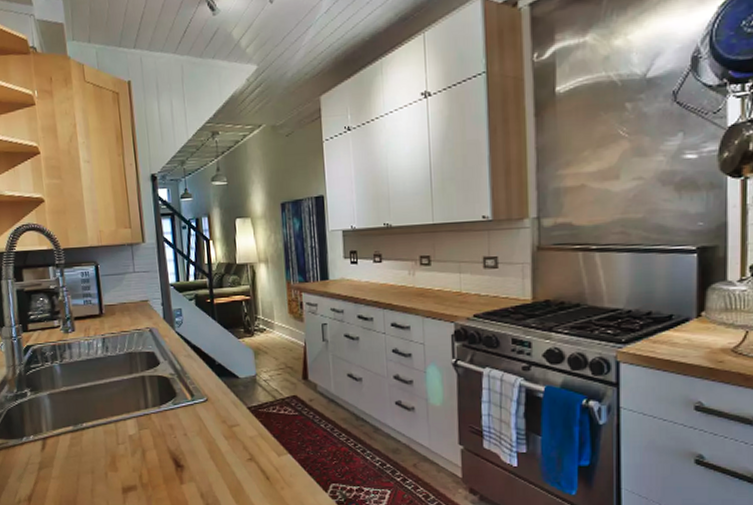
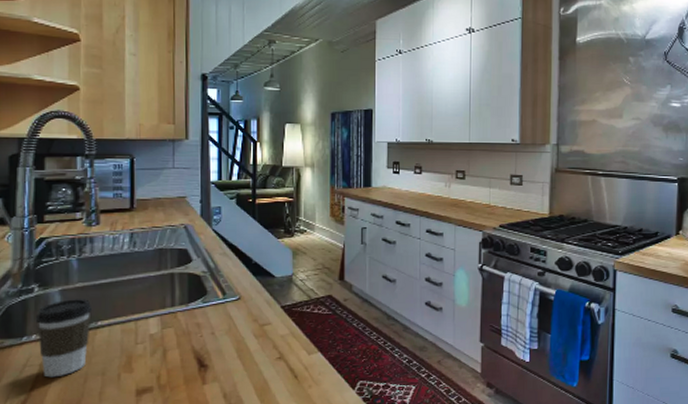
coffee cup: none [30,402,78,475] -> present [35,299,93,378]

